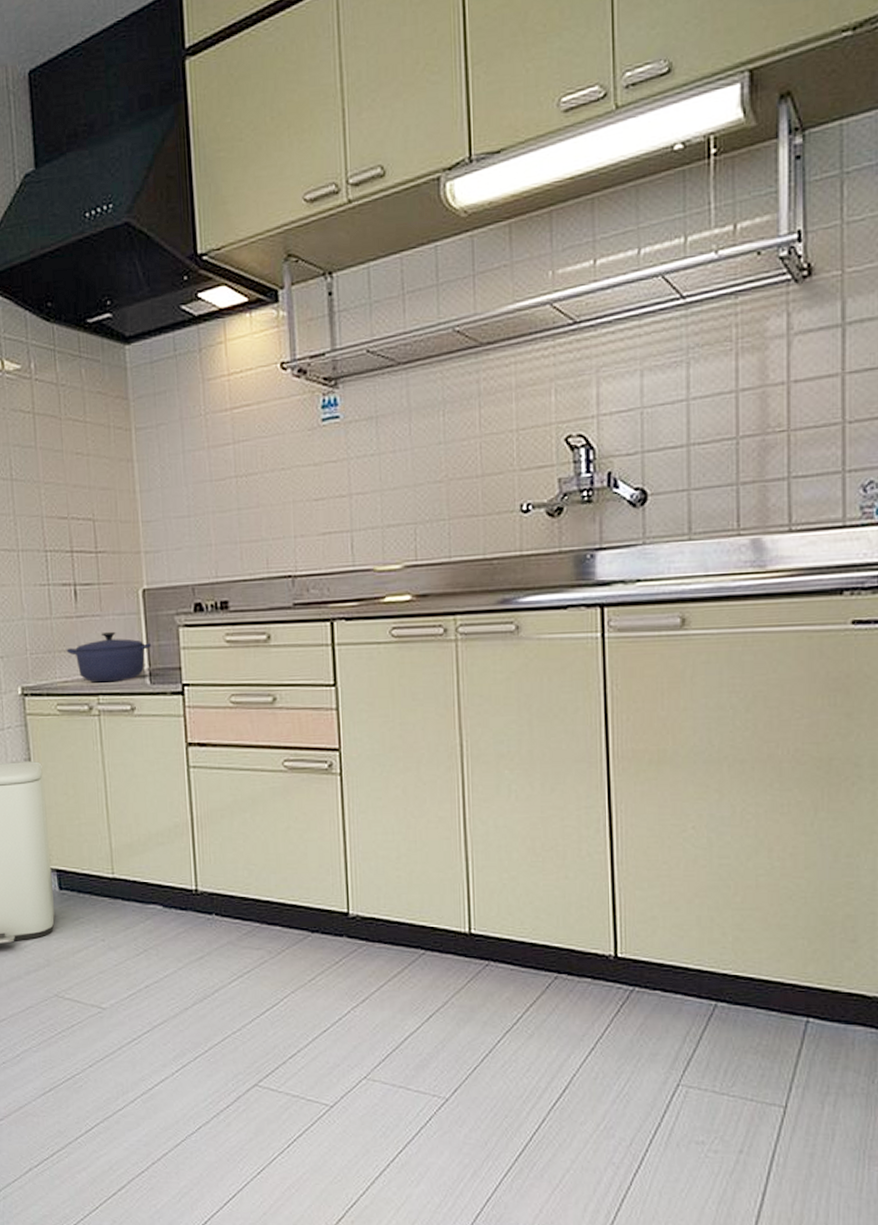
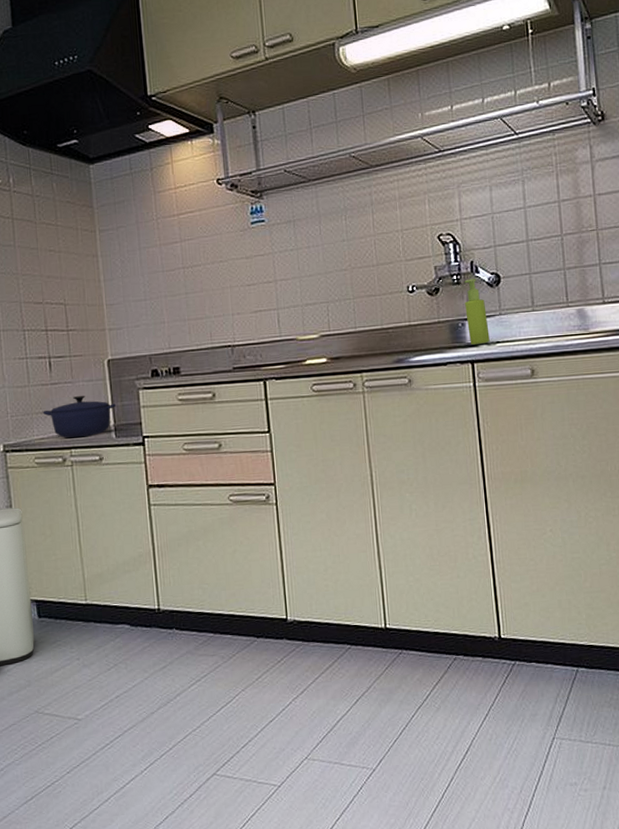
soap dispenser: none [596,495,628,583] -> present [464,278,490,345]

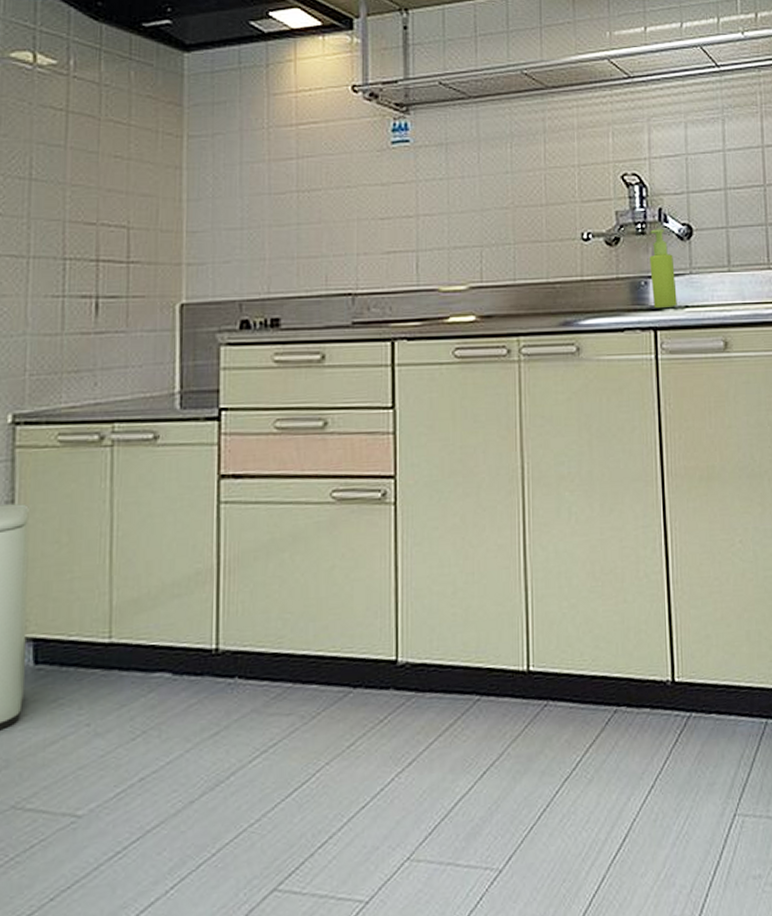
cooking pot: present [43,395,117,439] -> none [78,349,186,408]

